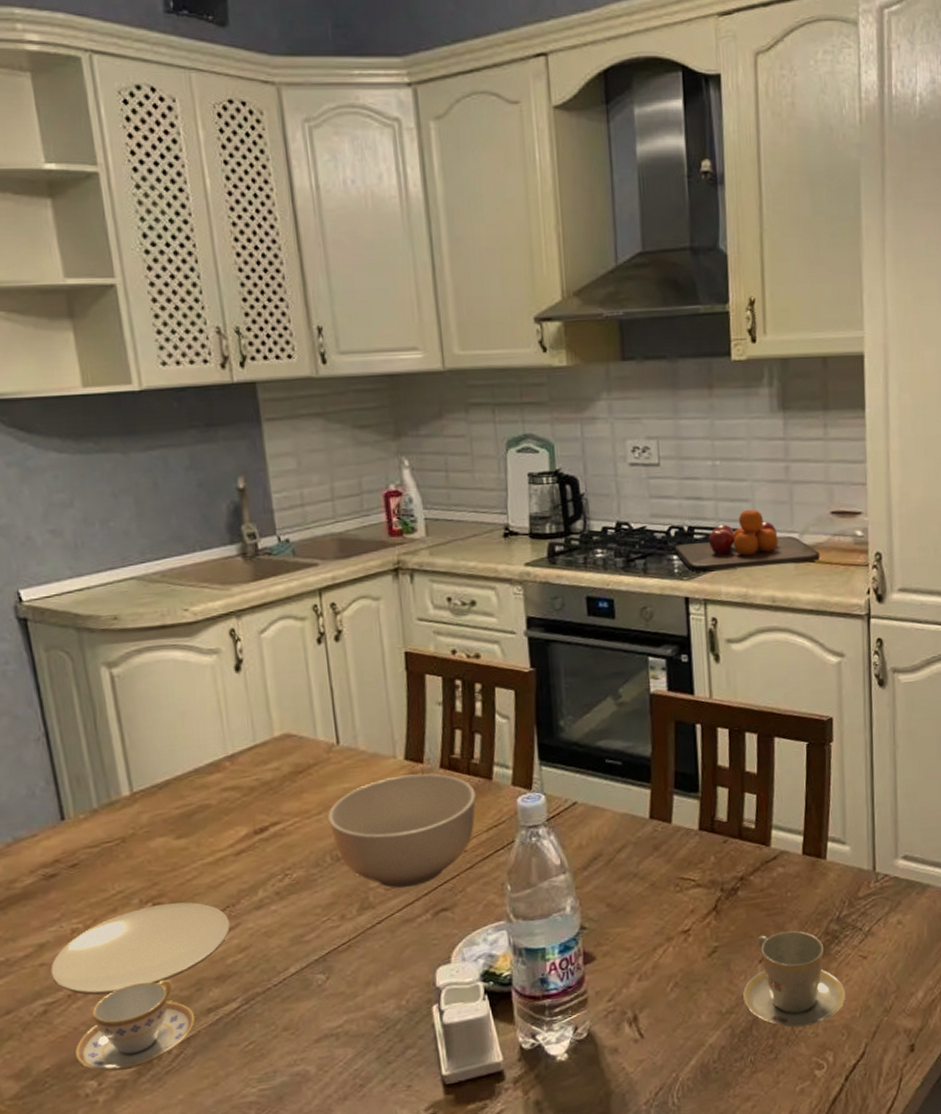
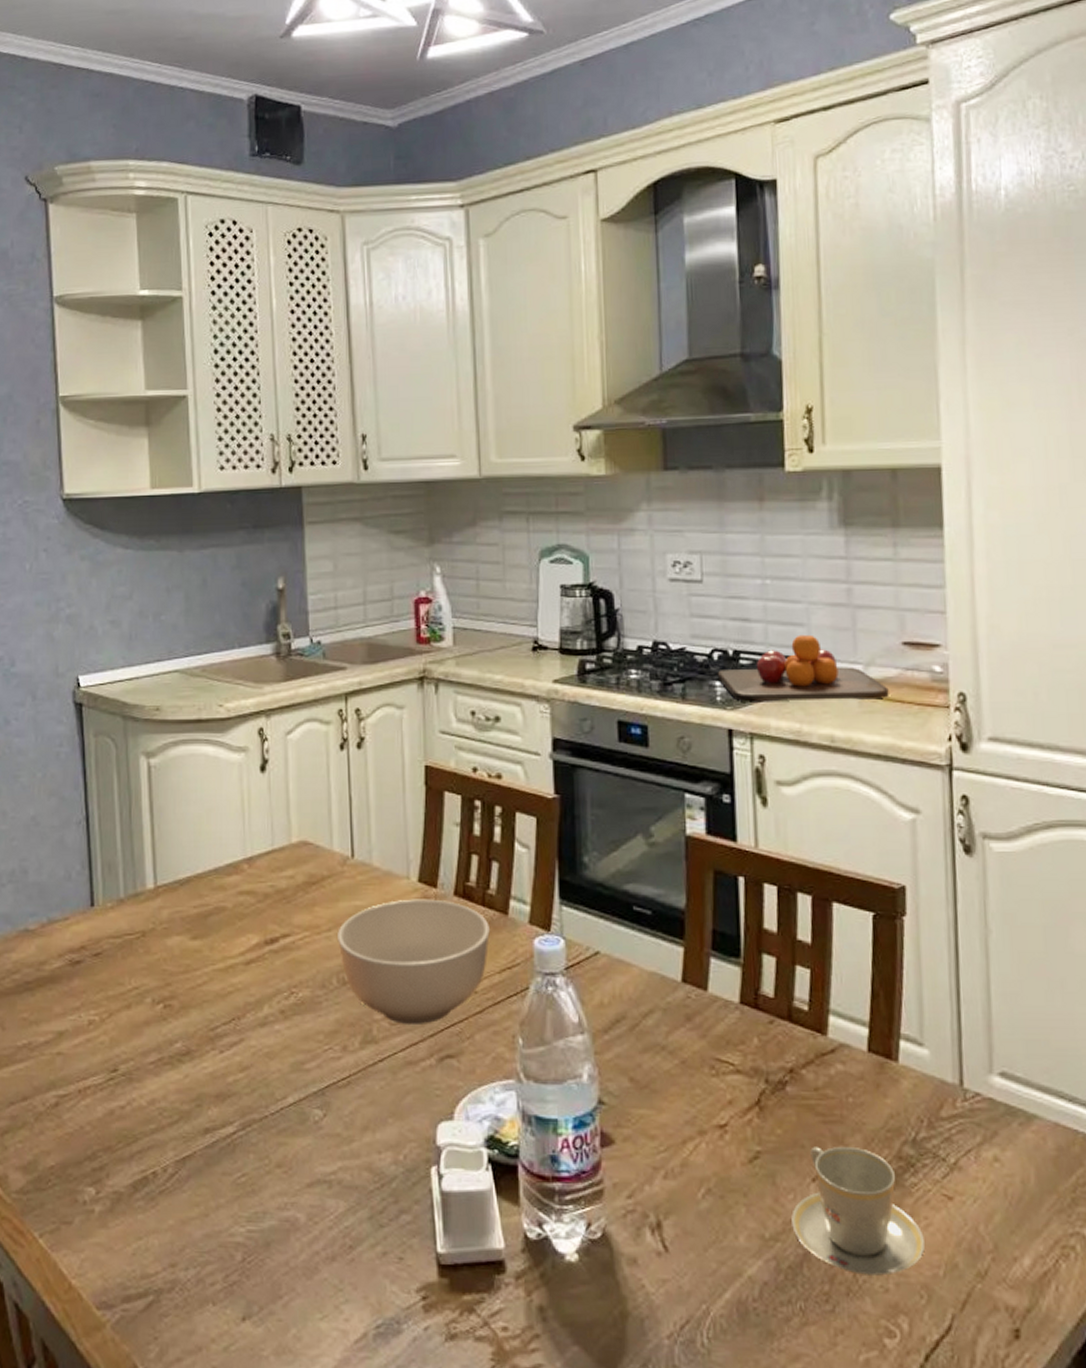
plate: present [50,902,230,995] -> none [66,1007,233,1096]
teacup: present [75,979,195,1072] -> none [79,1088,193,1182]

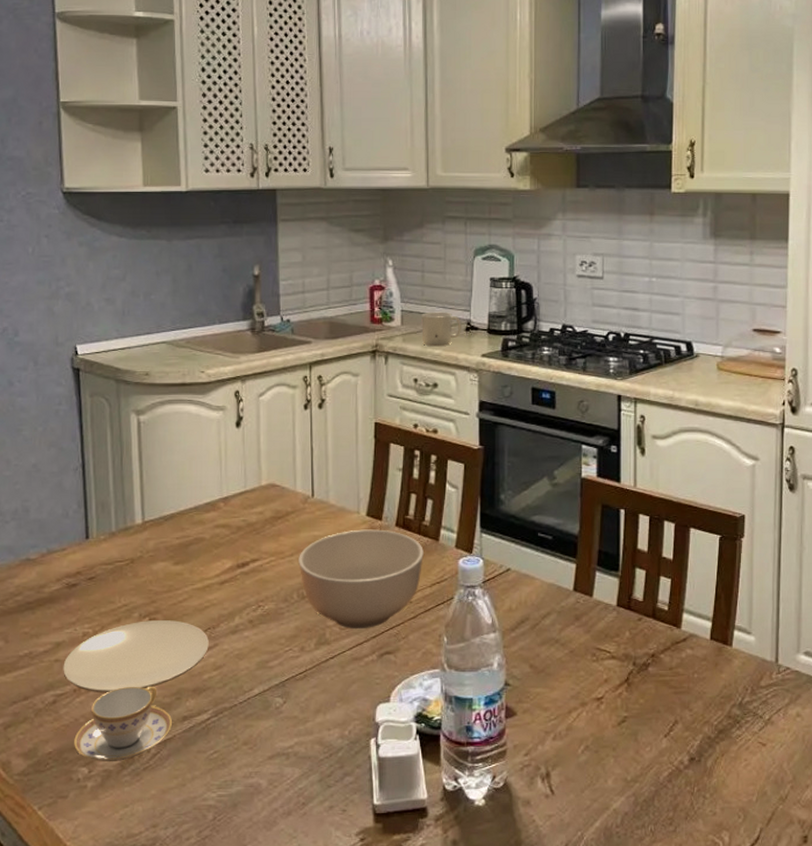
plate: none [66,1007,233,1096] -> present [63,620,209,693]
teacup: none [79,1088,193,1182] -> present [74,686,173,762]
mug: none [478,628,527,671] -> present [421,311,462,347]
chopping board: present [717,634,889,701] -> none [611,322,741,373]
teacup: present [791,1146,925,1276] -> none [648,710,743,804]

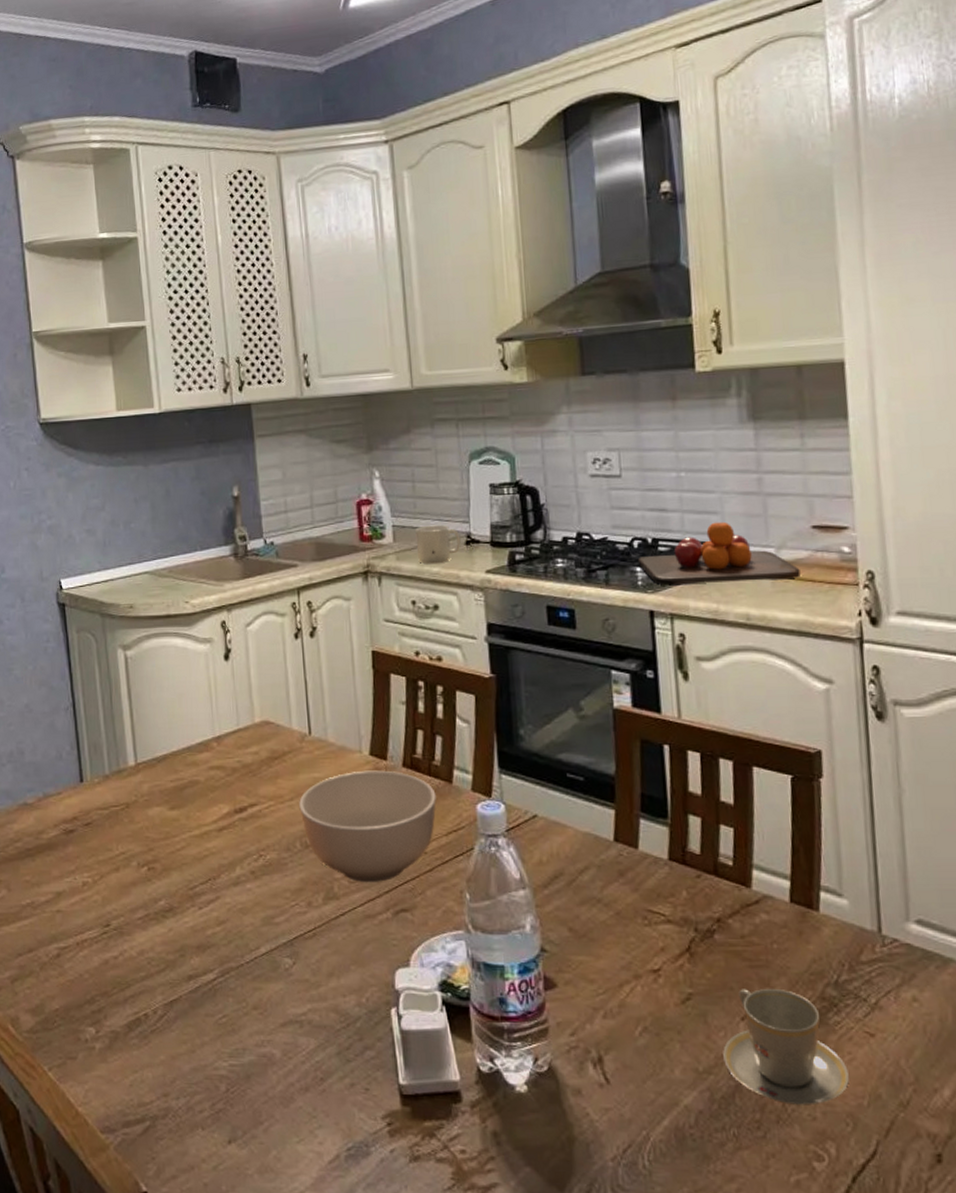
plate: present [63,620,209,693] -> none [65,870,211,948]
teacup: present [74,686,173,762] -> none [80,940,178,1023]
chopping board: none [611,322,741,373] -> present [637,521,801,585]
teacup: none [648,710,743,804] -> present [723,988,849,1105]

